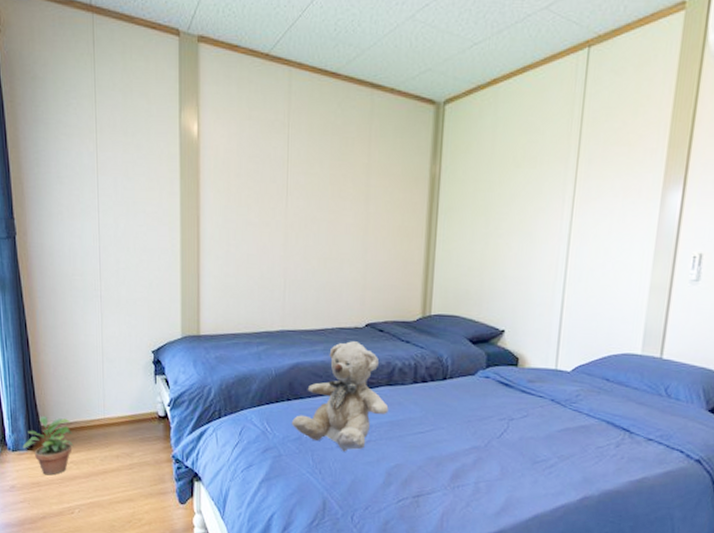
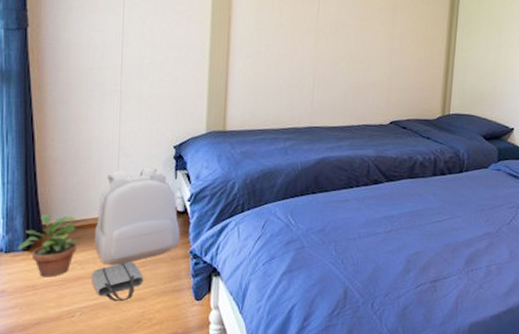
backpack: none [86,372,162,467] -> present [94,167,180,265]
tote bag: none [86,463,132,502] -> present [91,261,144,302]
teddy bear: present [291,341,389,452] -> none [315,137,410,241]

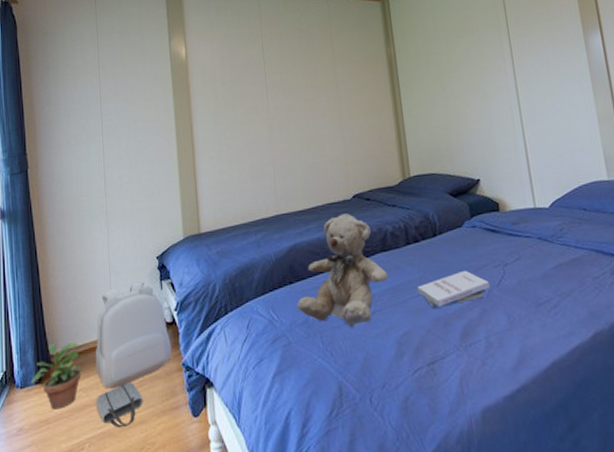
teddy bear: none [315,137,410,241] -> present [296,213,388,328]
books: none [434,206,502,236] -> present [417,270,491,309]

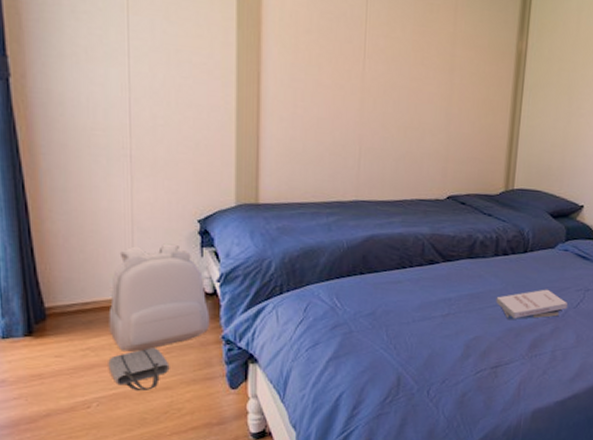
potted plant: present [31,342,83,410] -> none [17,295,91,365]
teddy bear: present [296,213,388,328] -> none [364,213,469,326]

